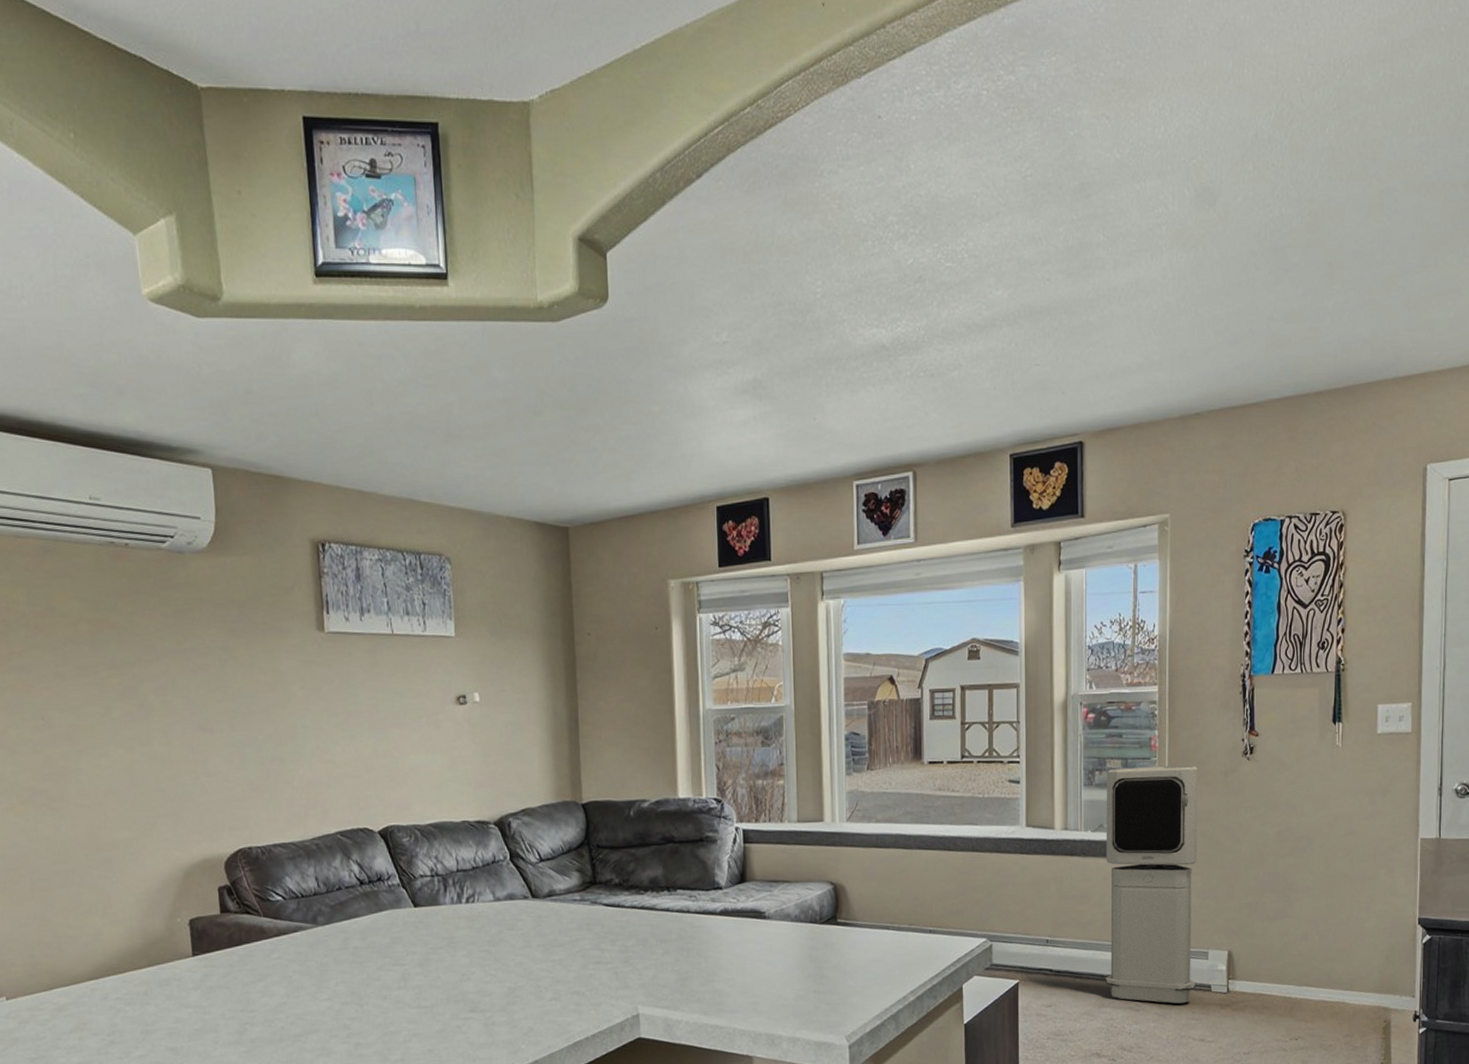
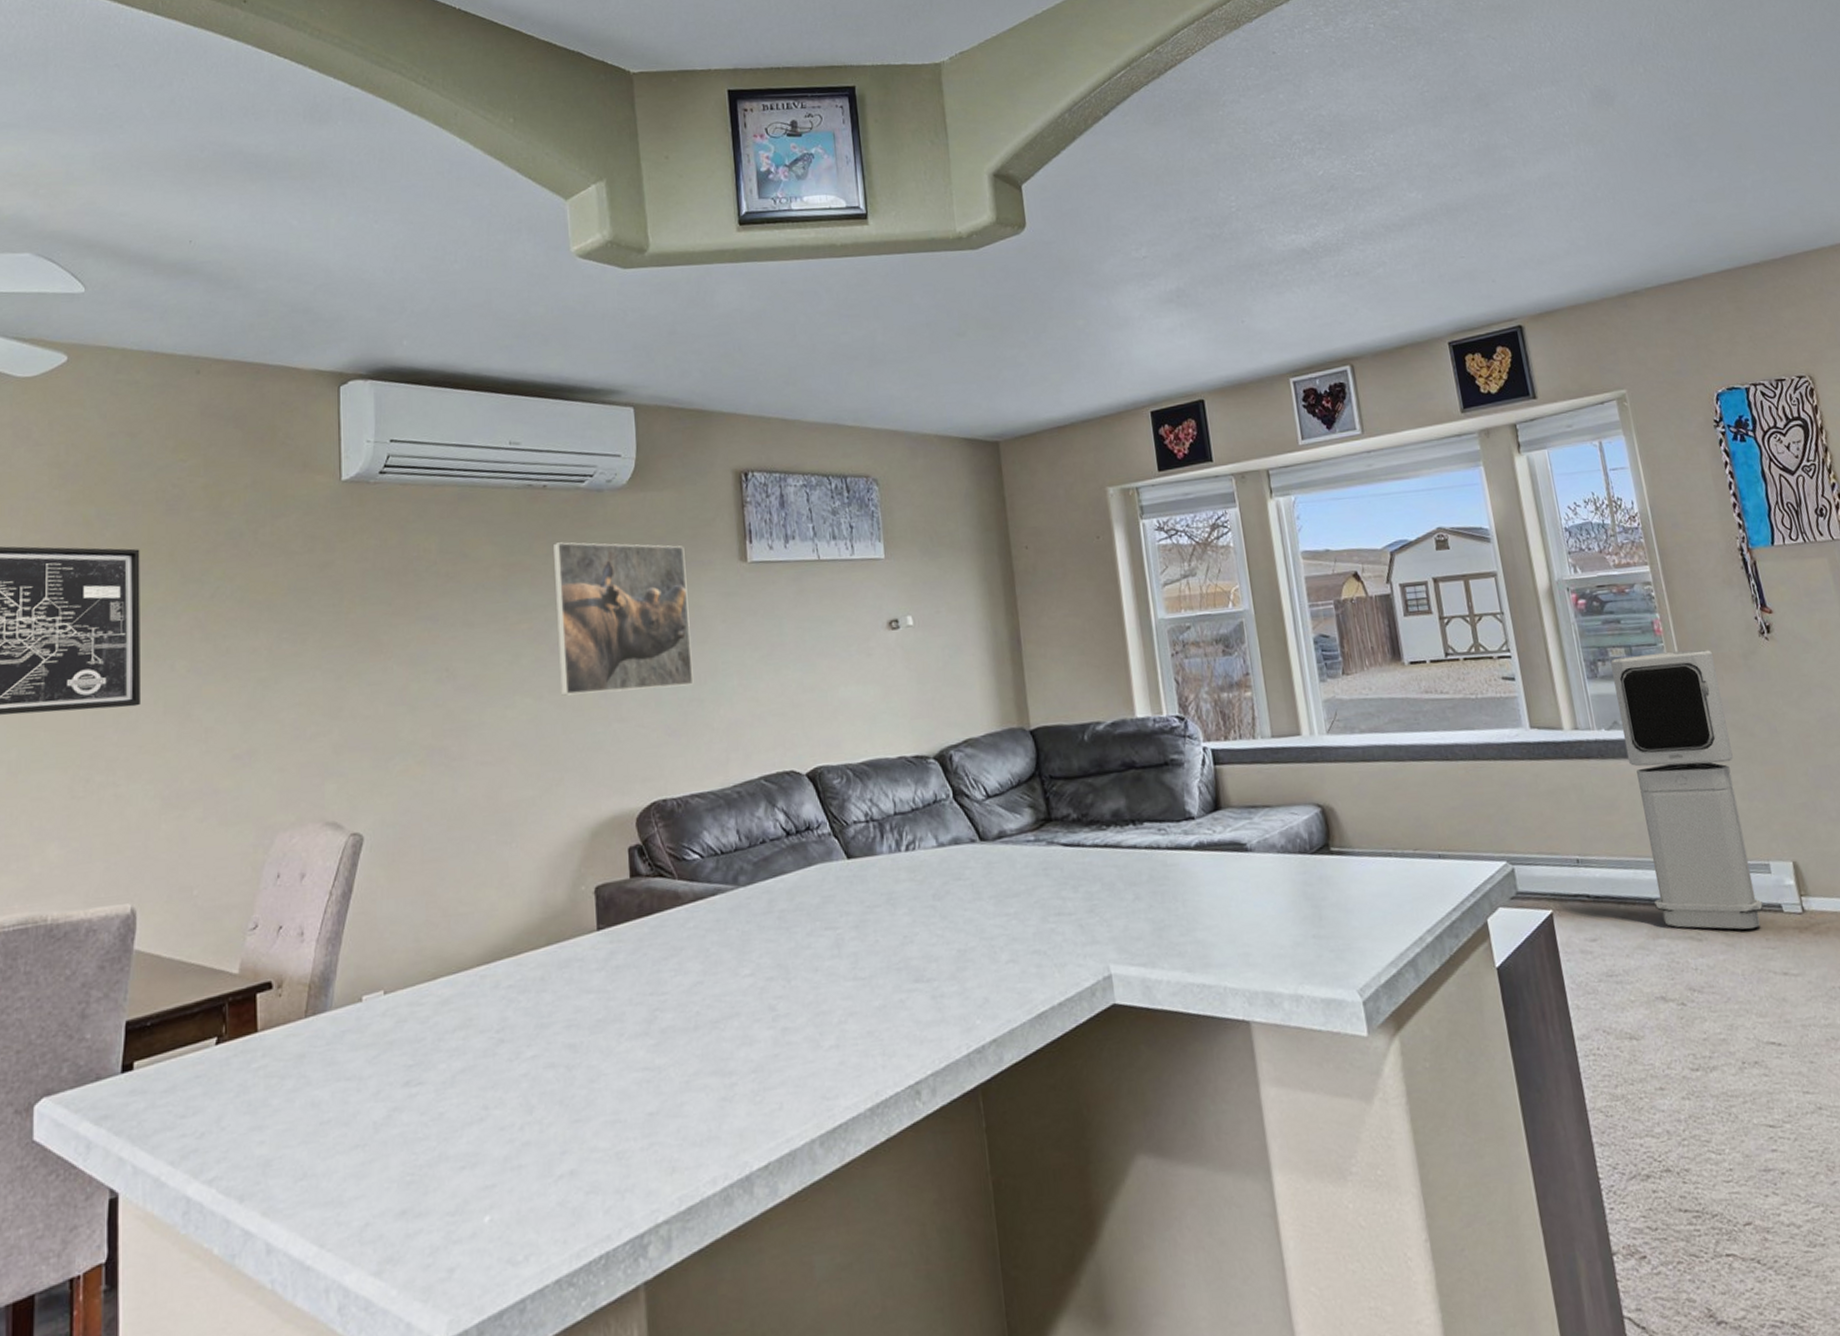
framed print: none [137,602,275,749] -> present [552,542,694,696]

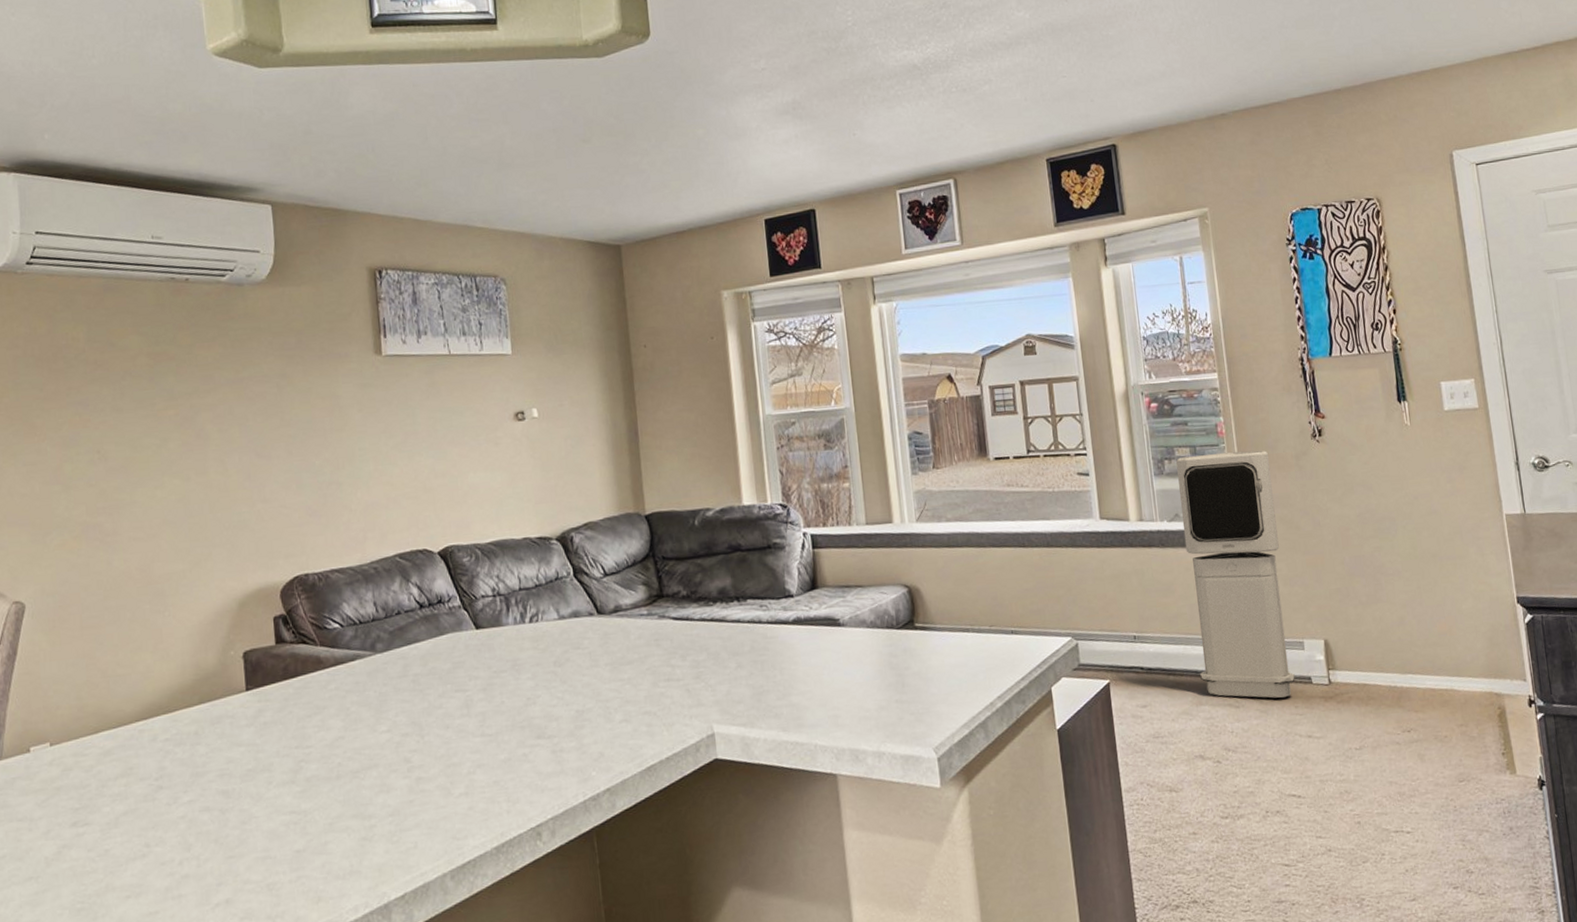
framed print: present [552,542,694,696] -> none [196,333,332,478]

